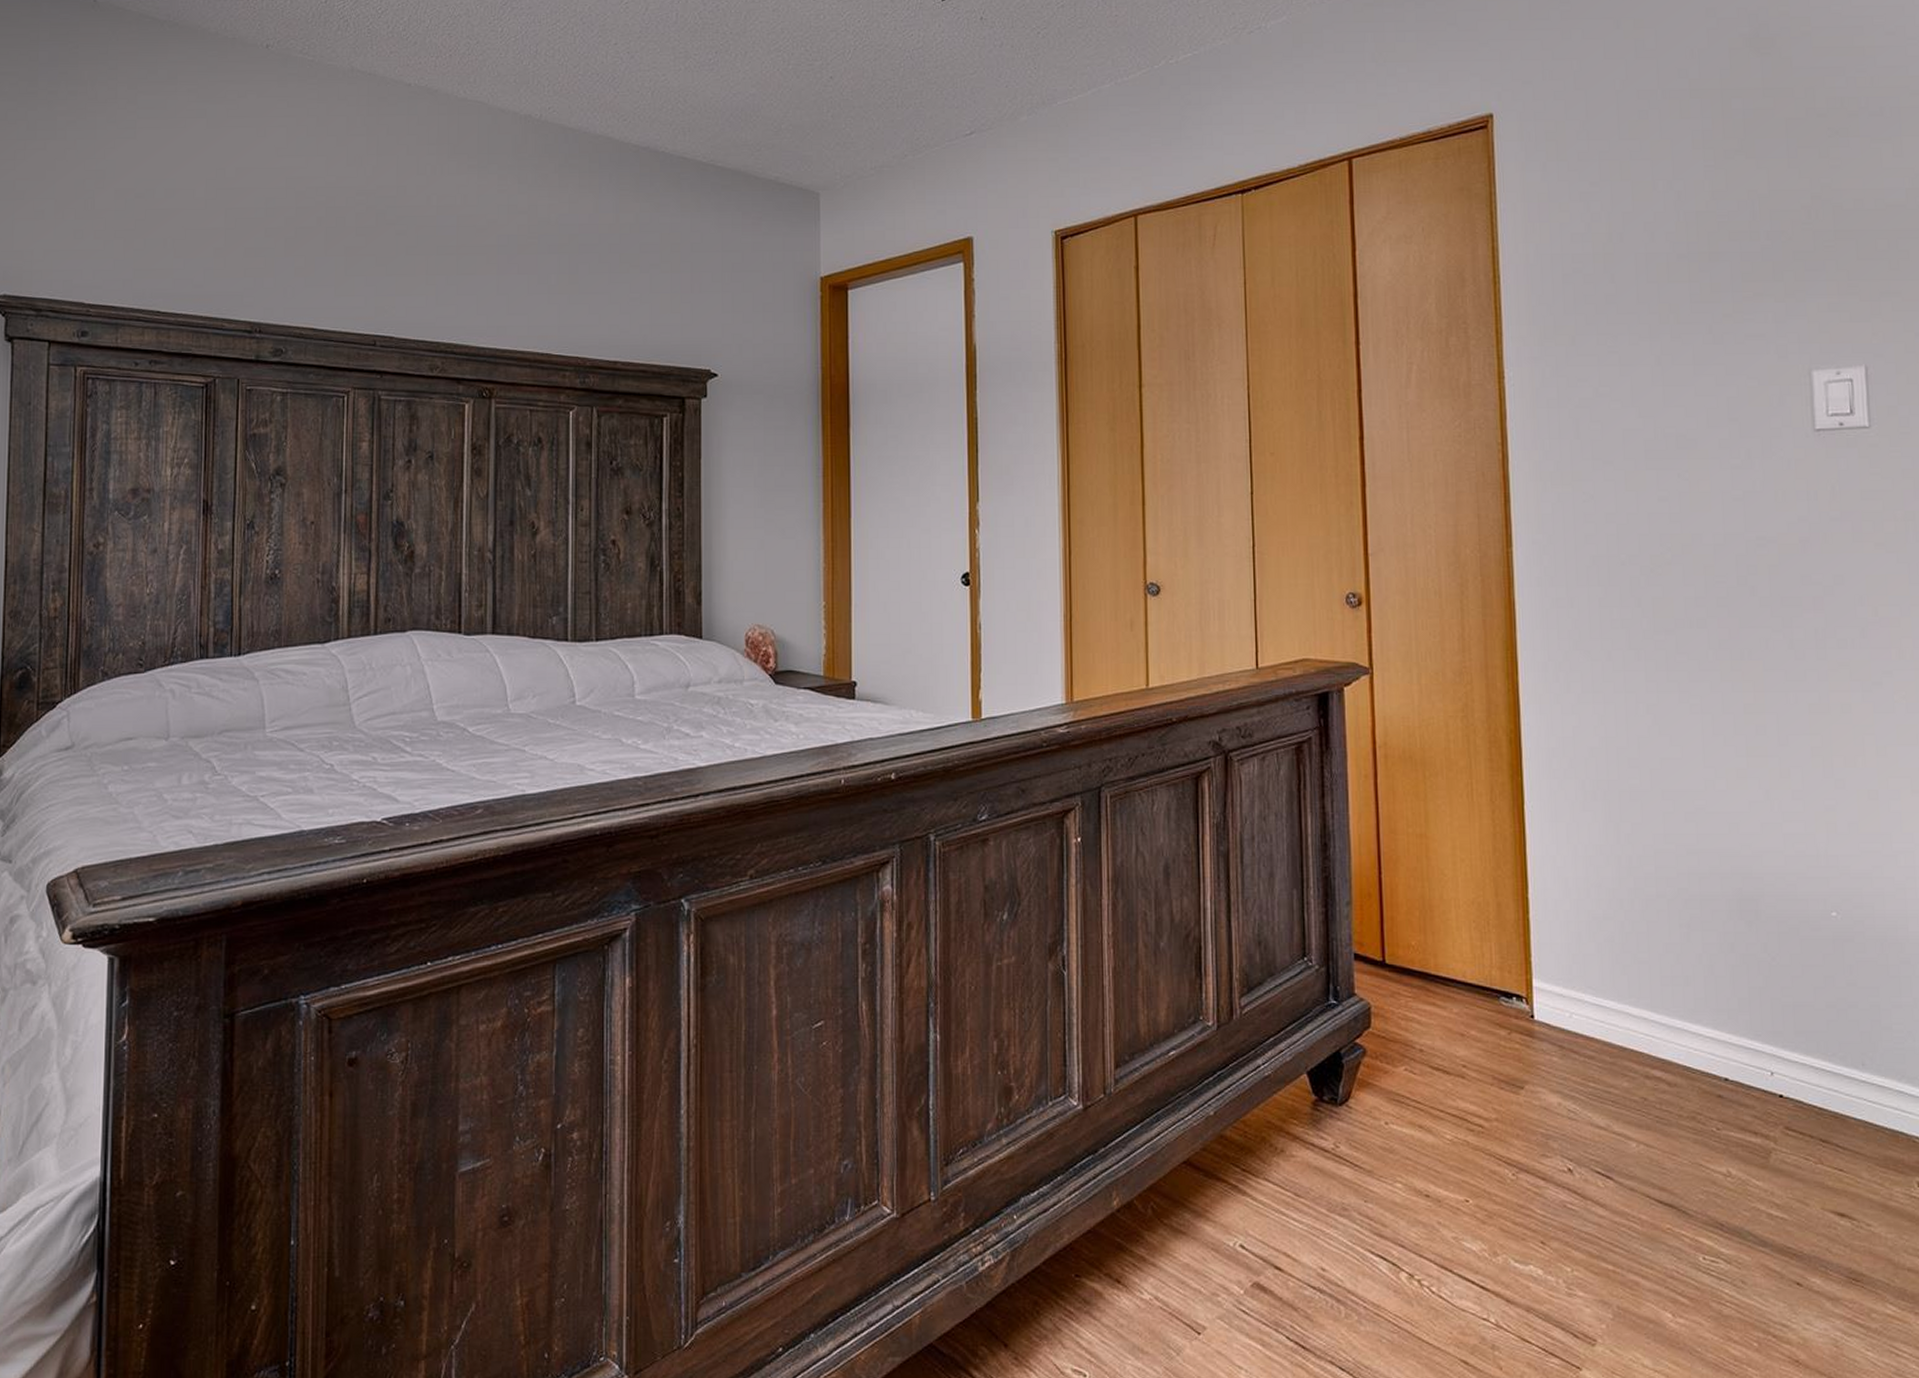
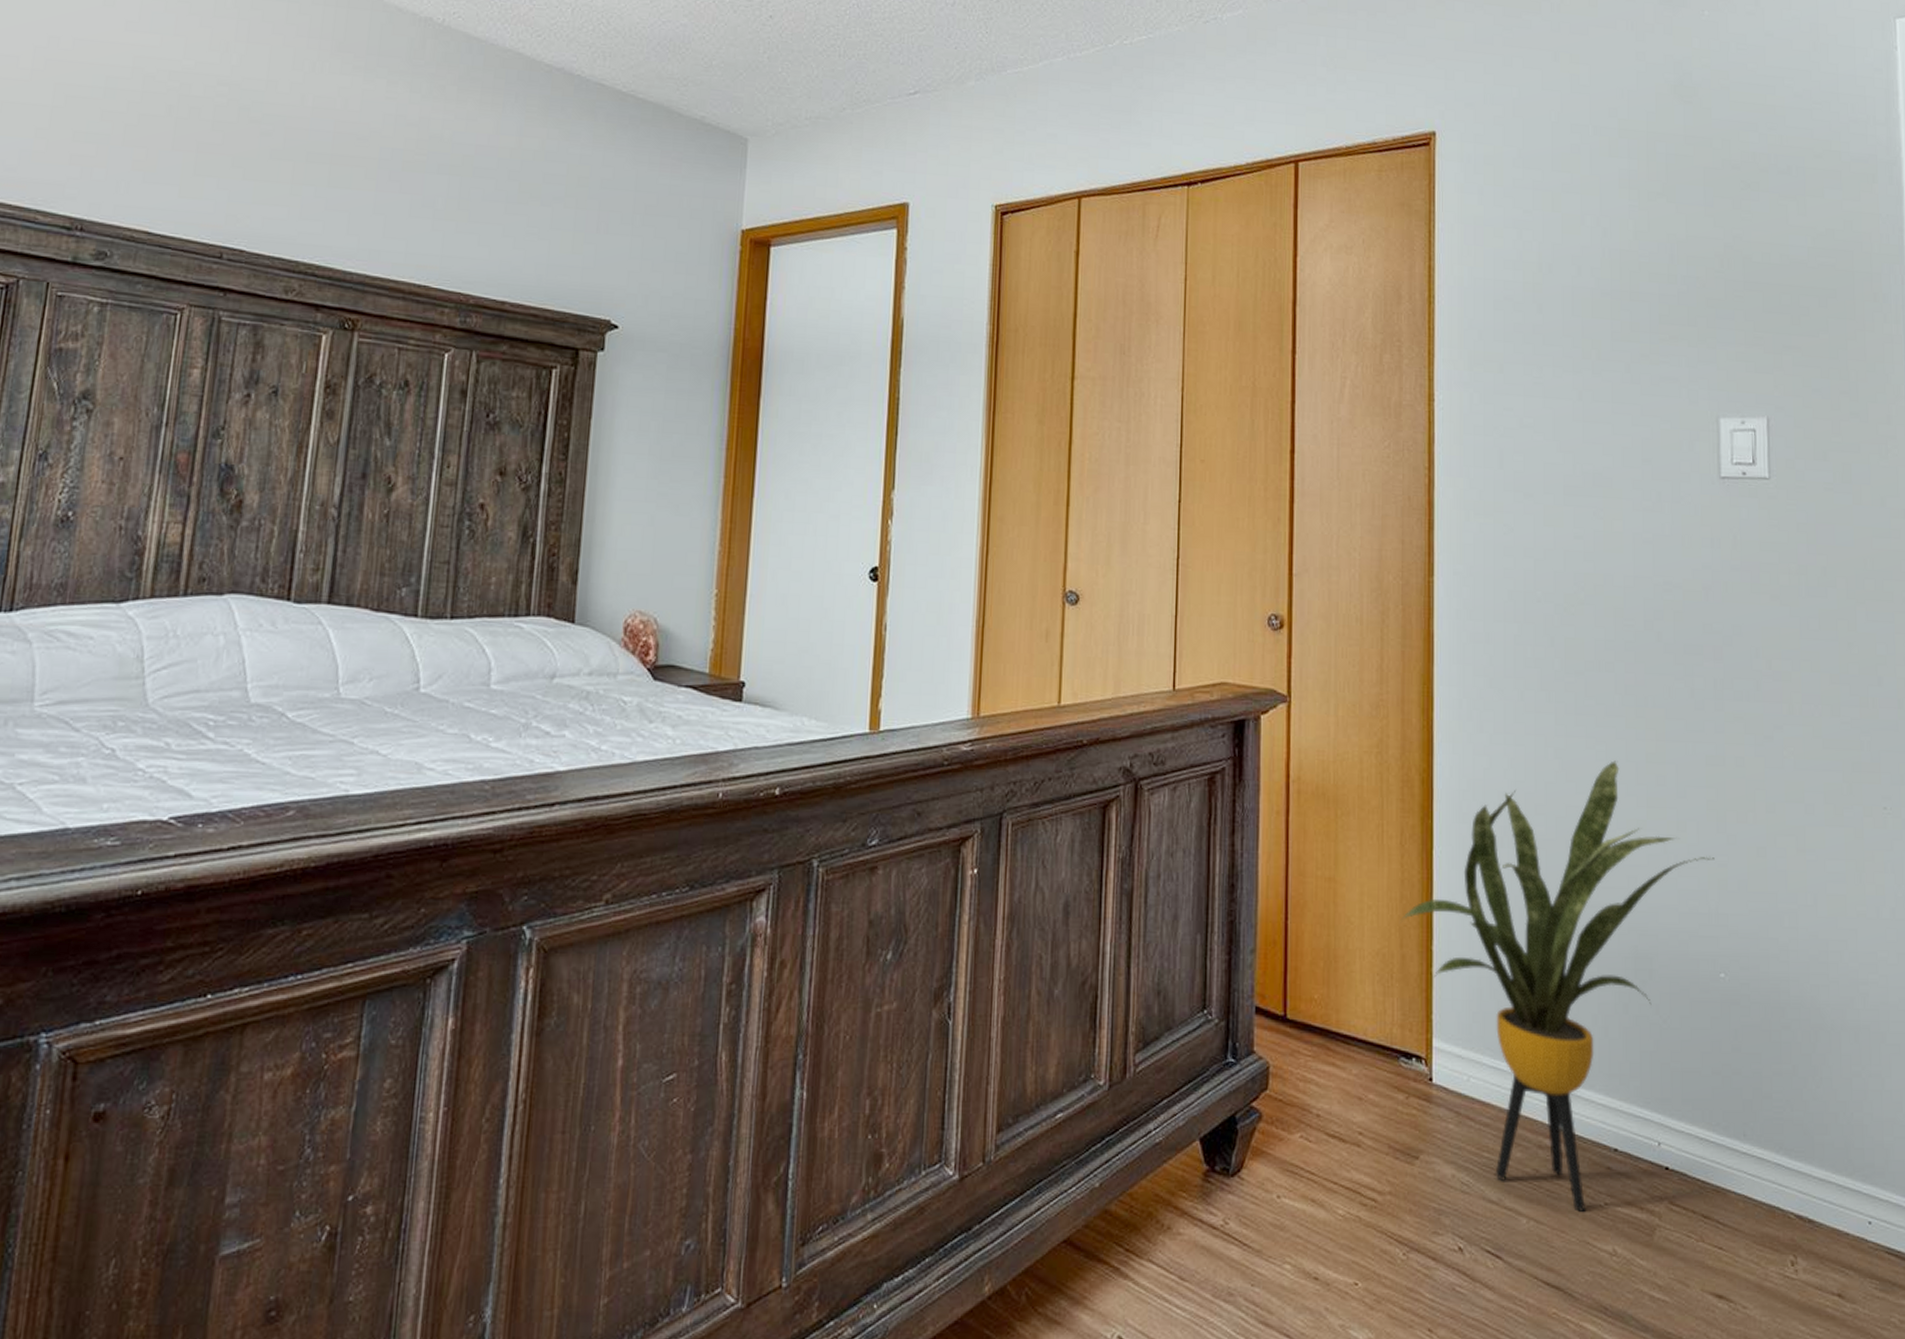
house plant: none [1495,713,1822,1136] -> present [1401,760,1715,1212]

